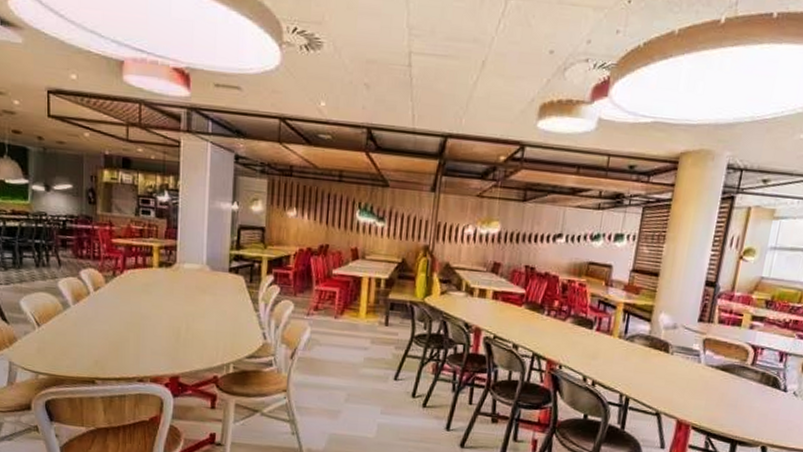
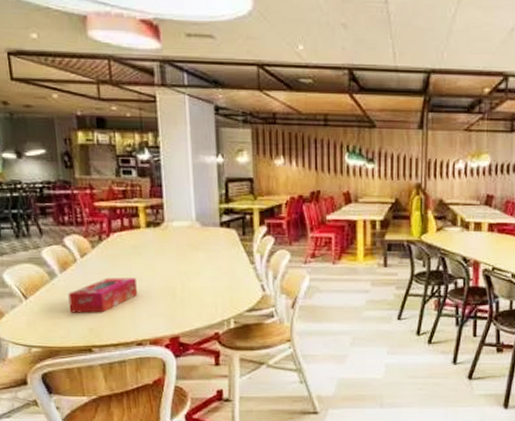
tissue box: none [78,312,144,347] -> present [68,277,137,313]

